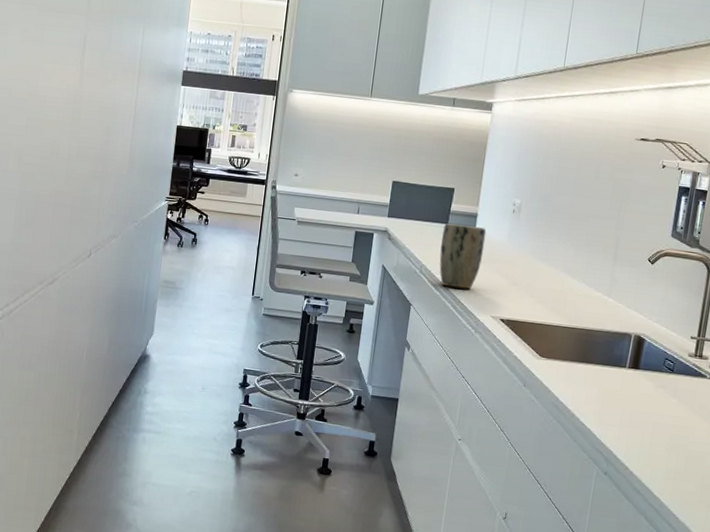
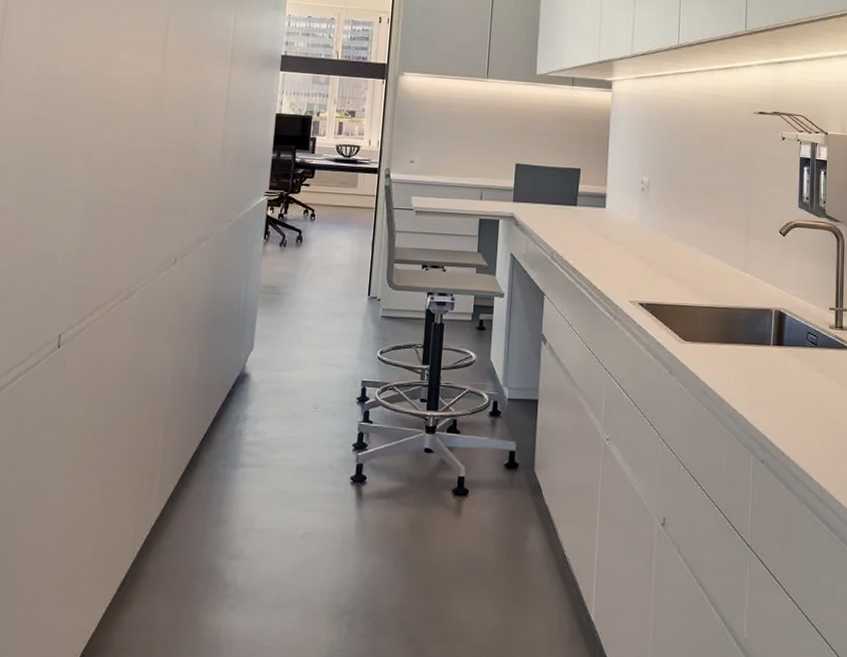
plant pot: present [439,223,487,289] -> none [570,205,617,274]

